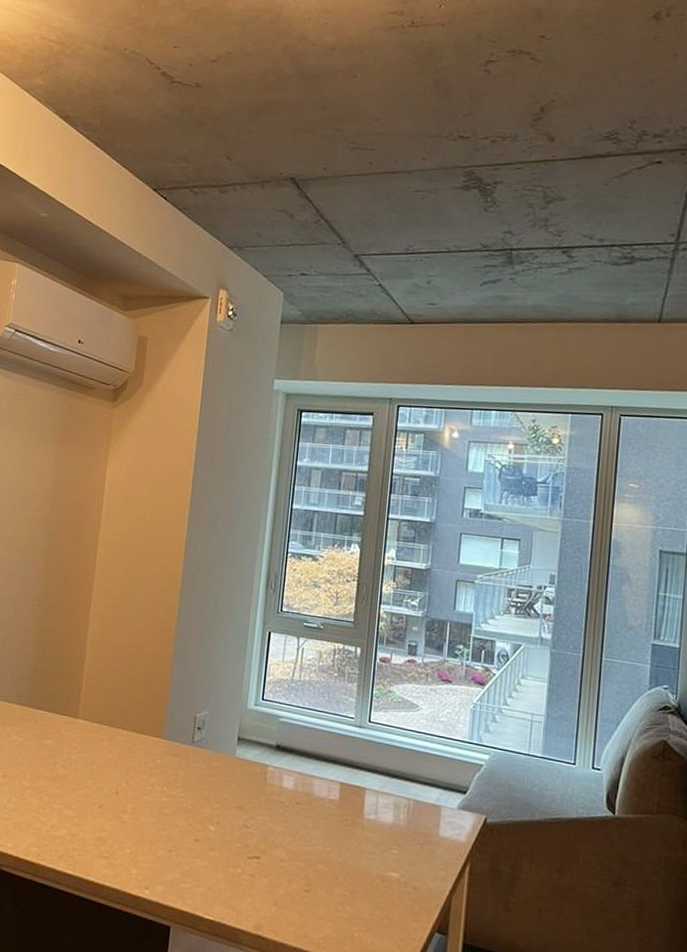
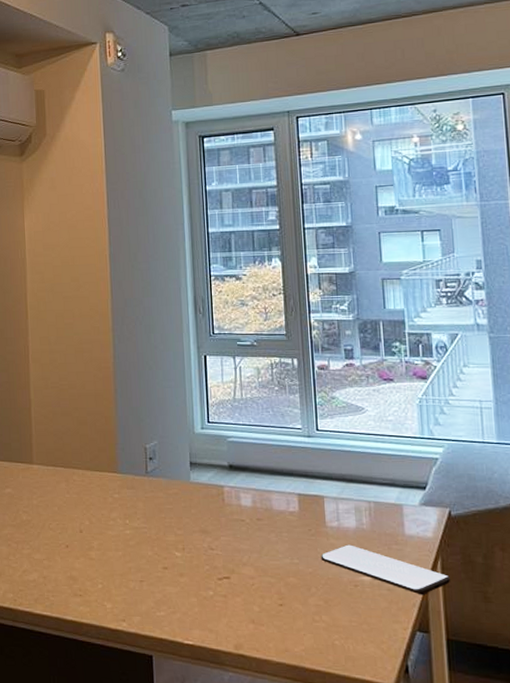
phone: none [353,839,476,898] -> present [320,544,450,595]

